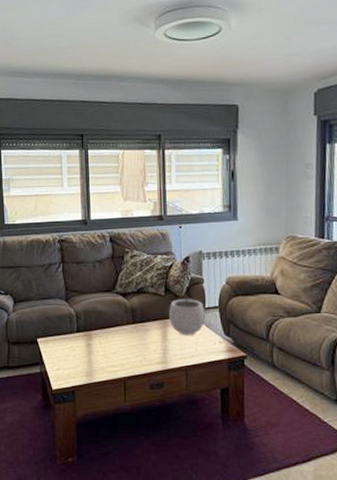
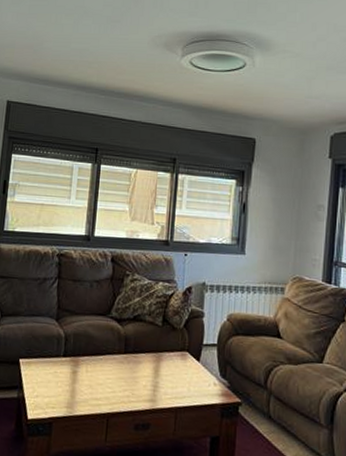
plant pot: present [169,289,205,335] -> none [164,322,202,373]

